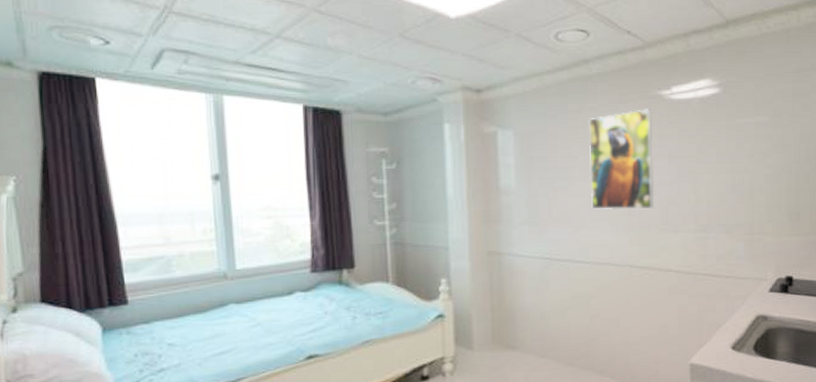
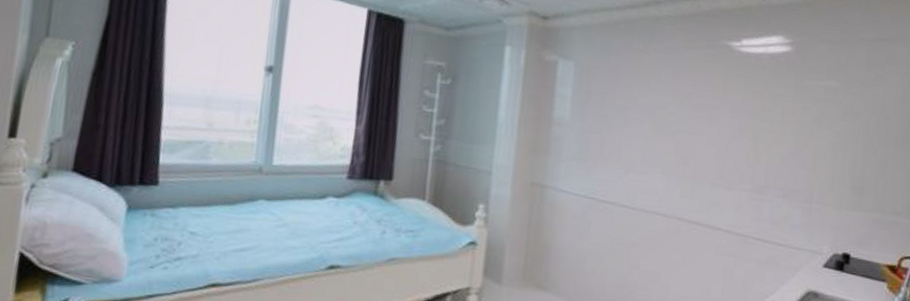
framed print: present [588,109,655,210] -> none [645,58,719,161]

